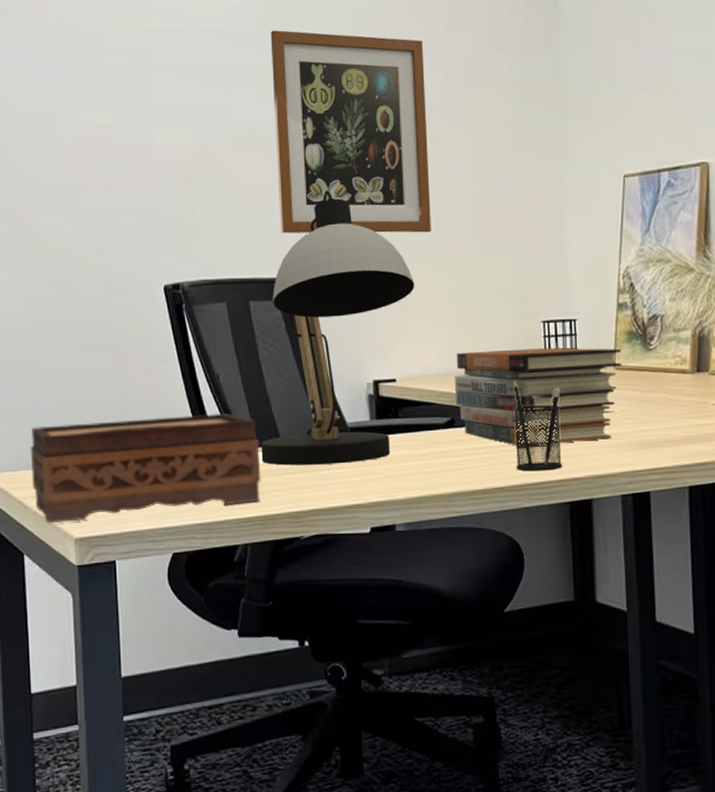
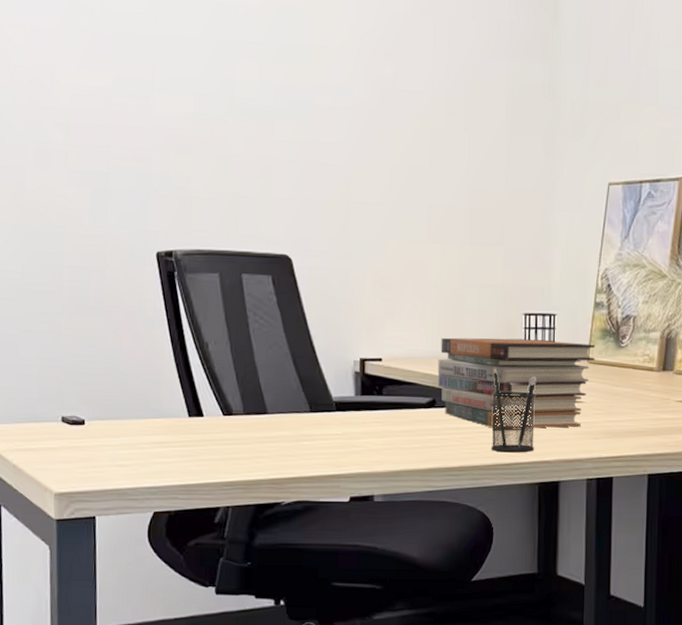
tissue box: present [30,414,261,524] -> none [11,380,246,478]
desk lamp: present [261,190,415,466] -> none [246,172,406,436]
wall art: present [270,30,431,235] -> none [276,10,427,222]

